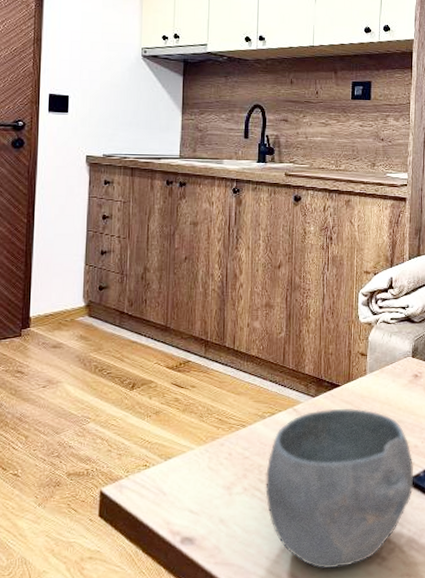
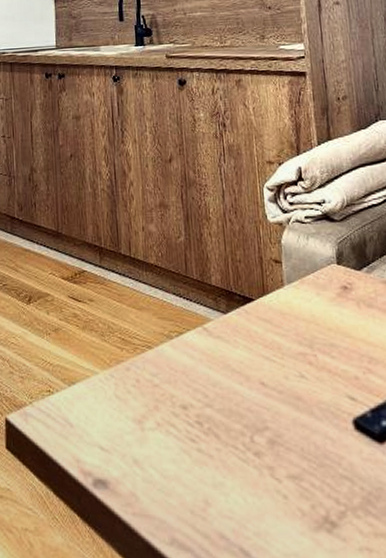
bowl: present [265,408,414,569] -> none [179,328,361,532]

